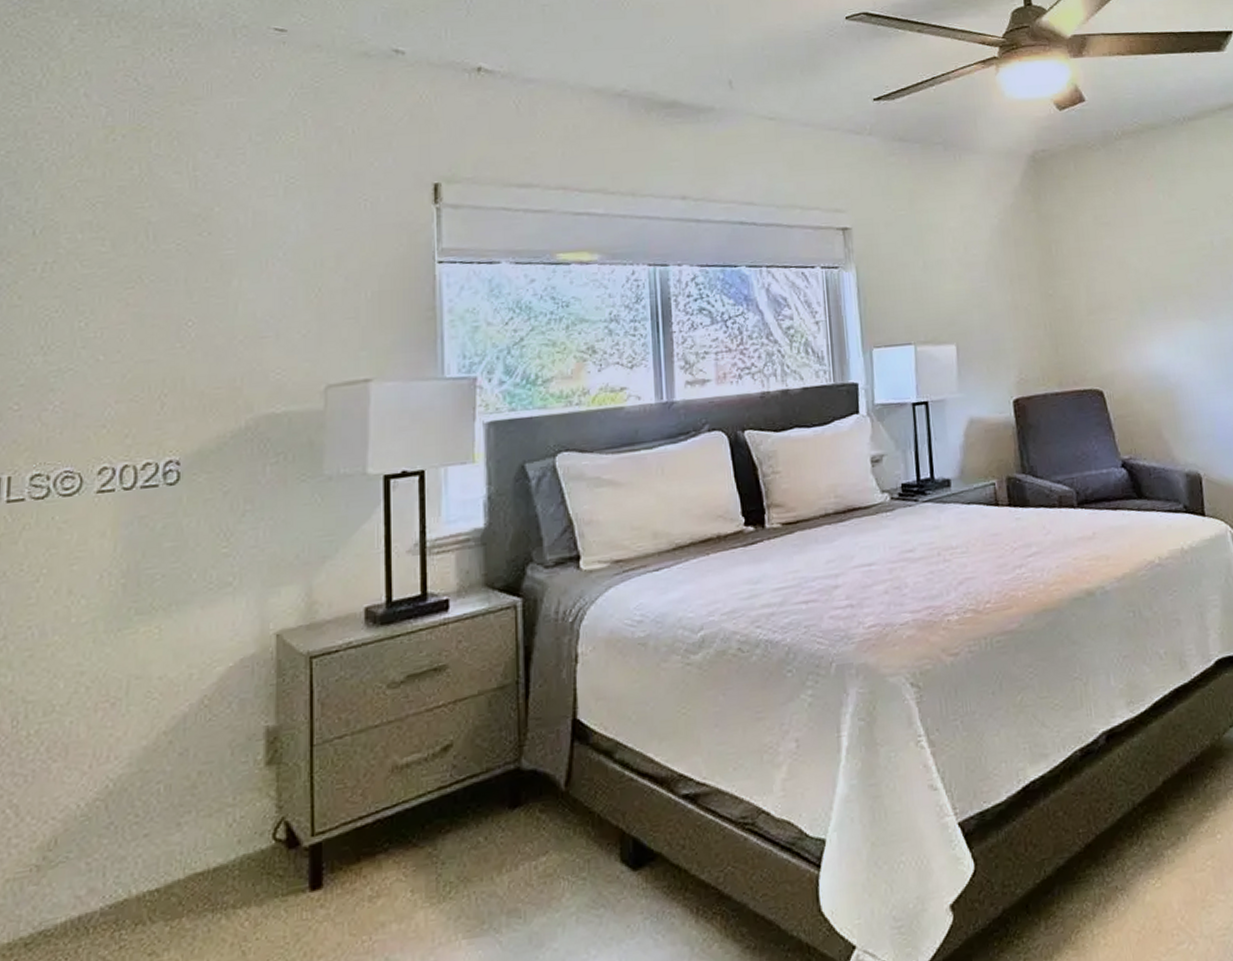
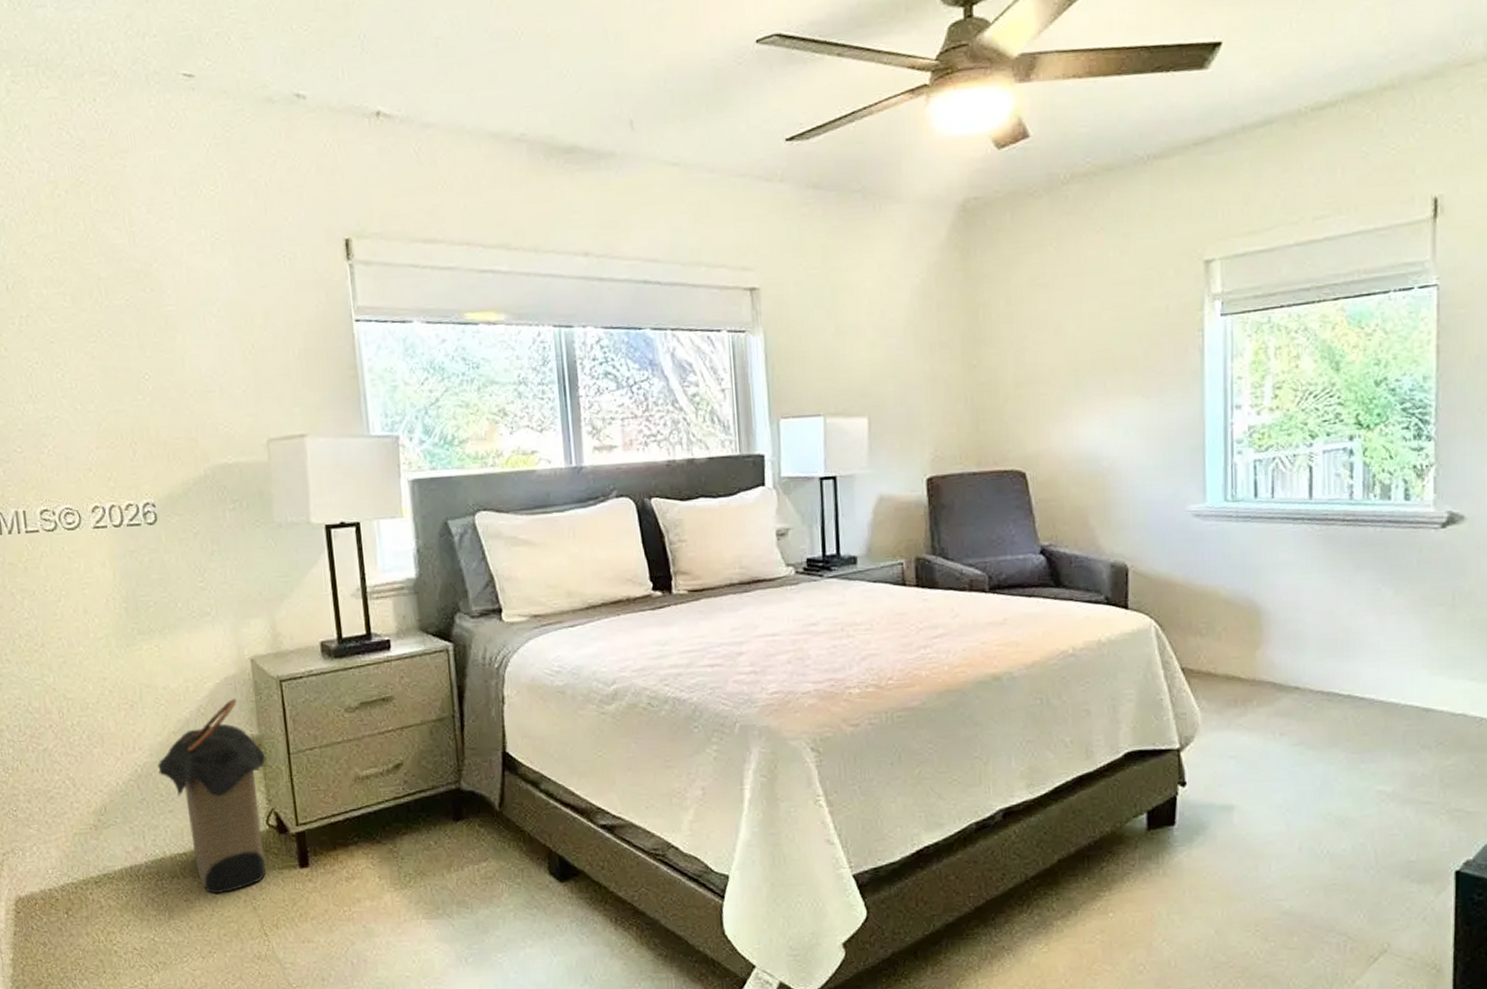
laundry hamper: none [137,684,281,941] -> present [157,699,266,894]

